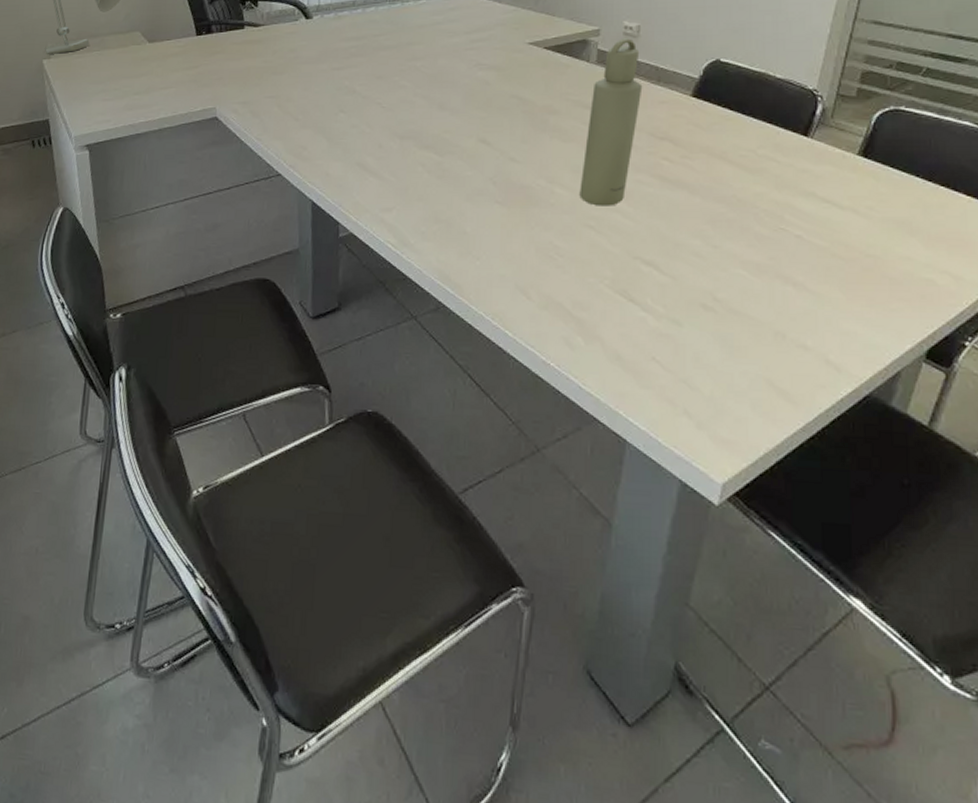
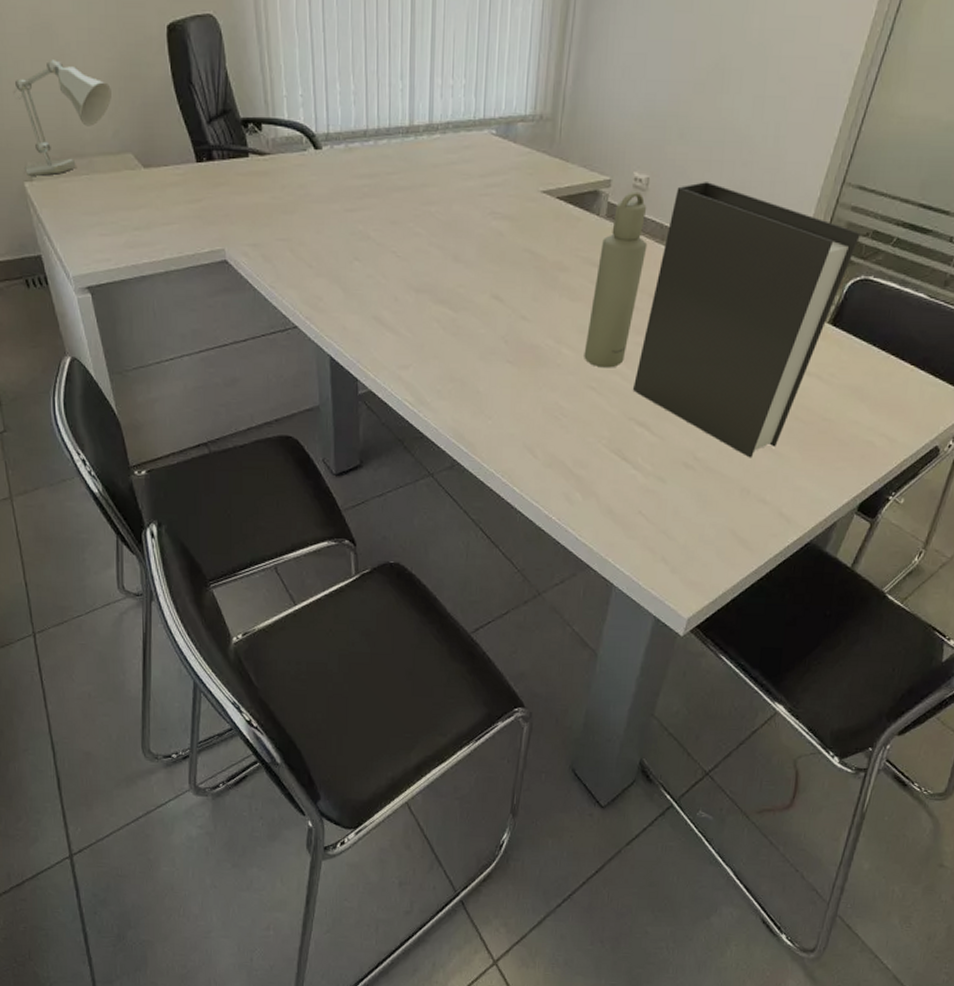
binder: none [637,26,883,299] -> present [633,182,861,458]

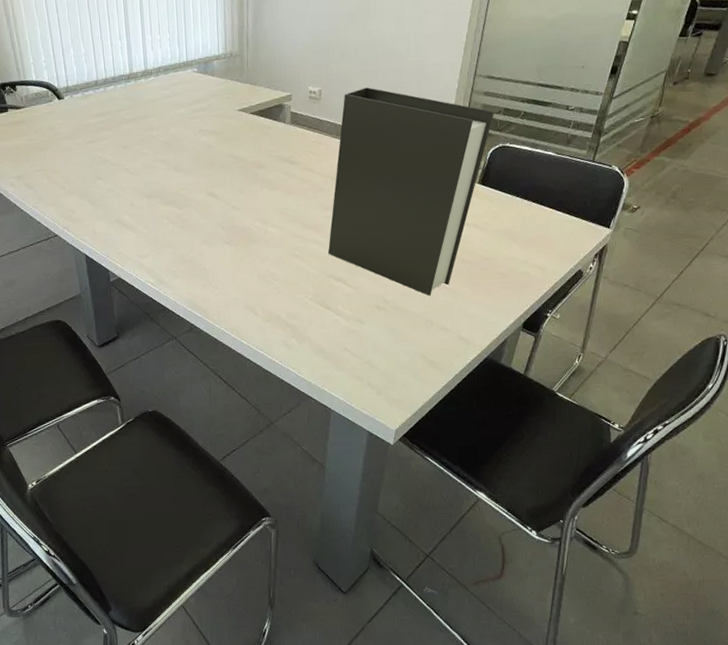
bottle: present [584,191,648,368] -> none [285,101,326,239]

